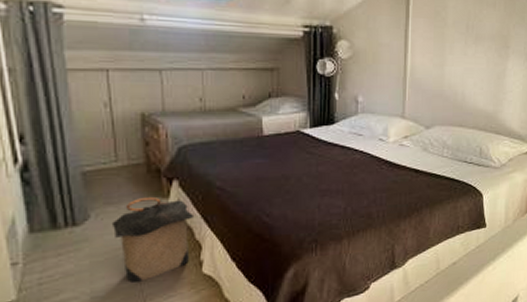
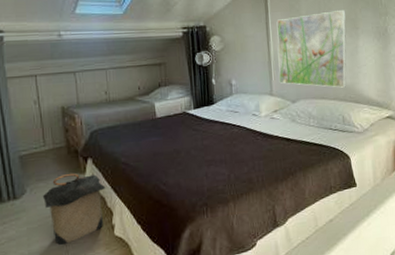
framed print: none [413,23,498,115] -> present [276,9,347,88]

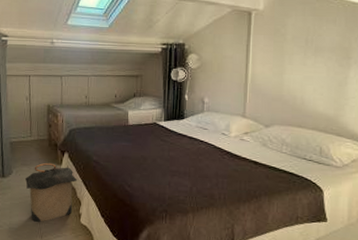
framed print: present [276,9,347,88] -> none [253,37,339,118]

